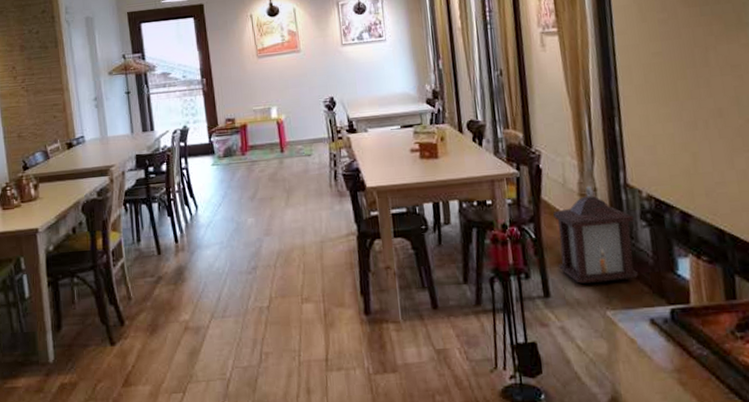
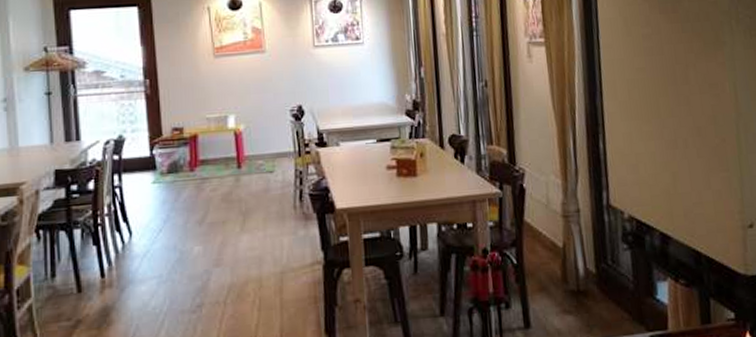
lantern: present [553,185,639,284] -> none [536,206,620,312]

